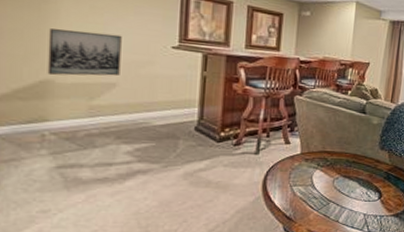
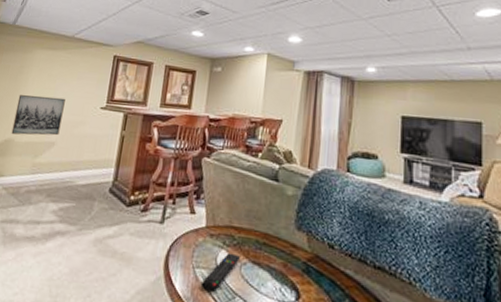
remote control: none [299,171,334,202] -> present [202,252,241,292]

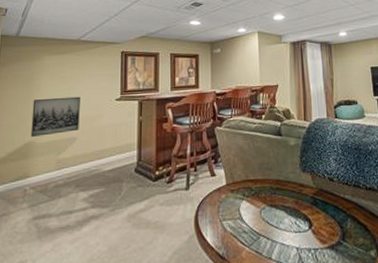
remote control: present [202,252,241,292] -> none [230,202,260,238]

